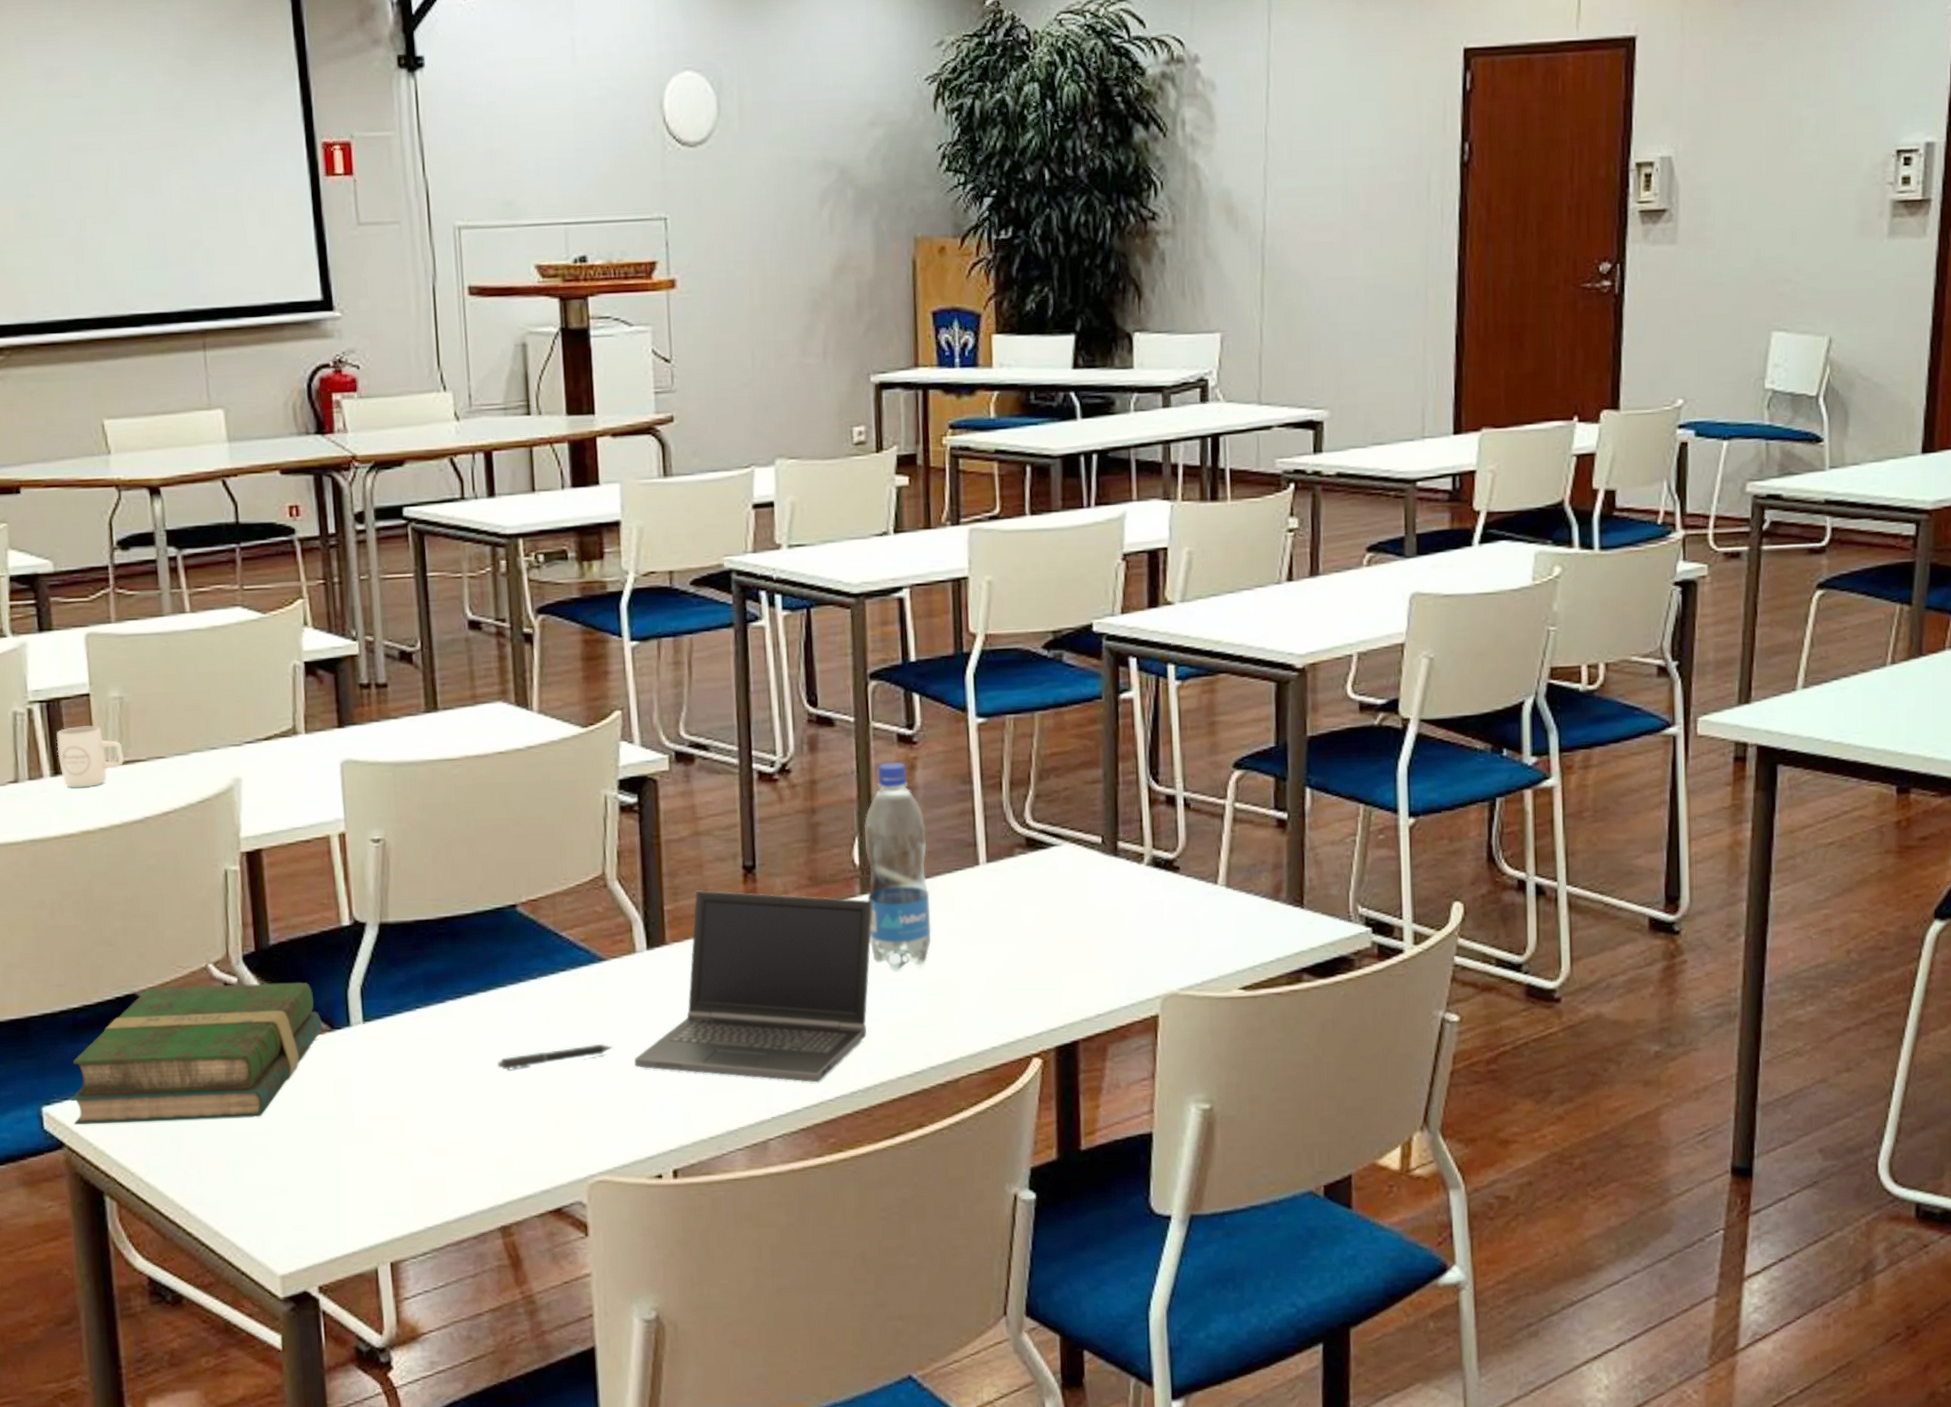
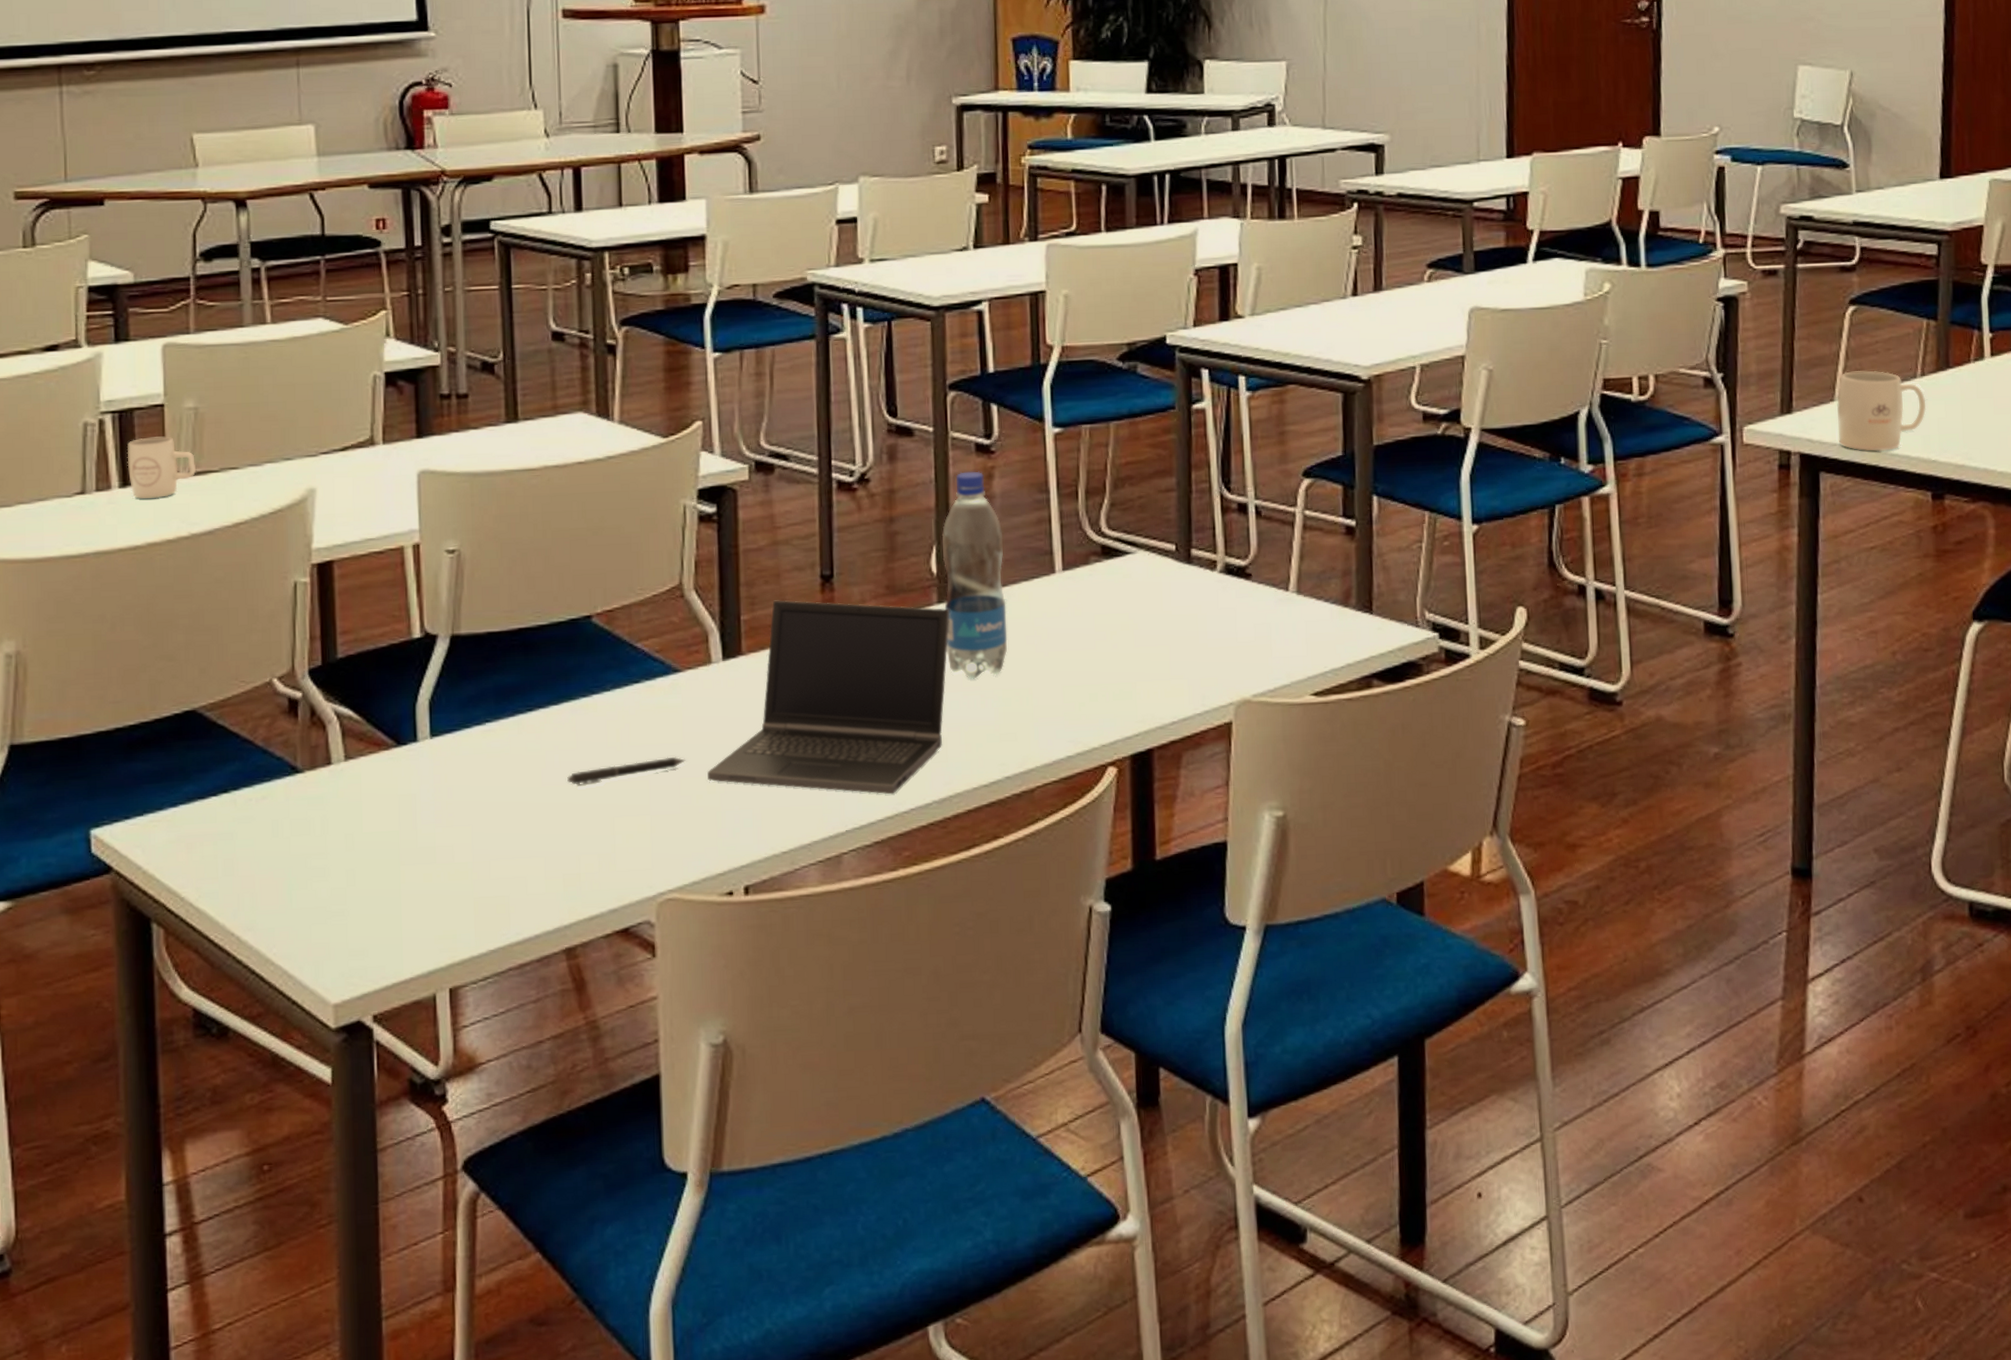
book: present [71,982,323,1126] -> none [122,696,388,849]
mug: none [1798,658,1895,743] -> present [1837,370,1927,451]

